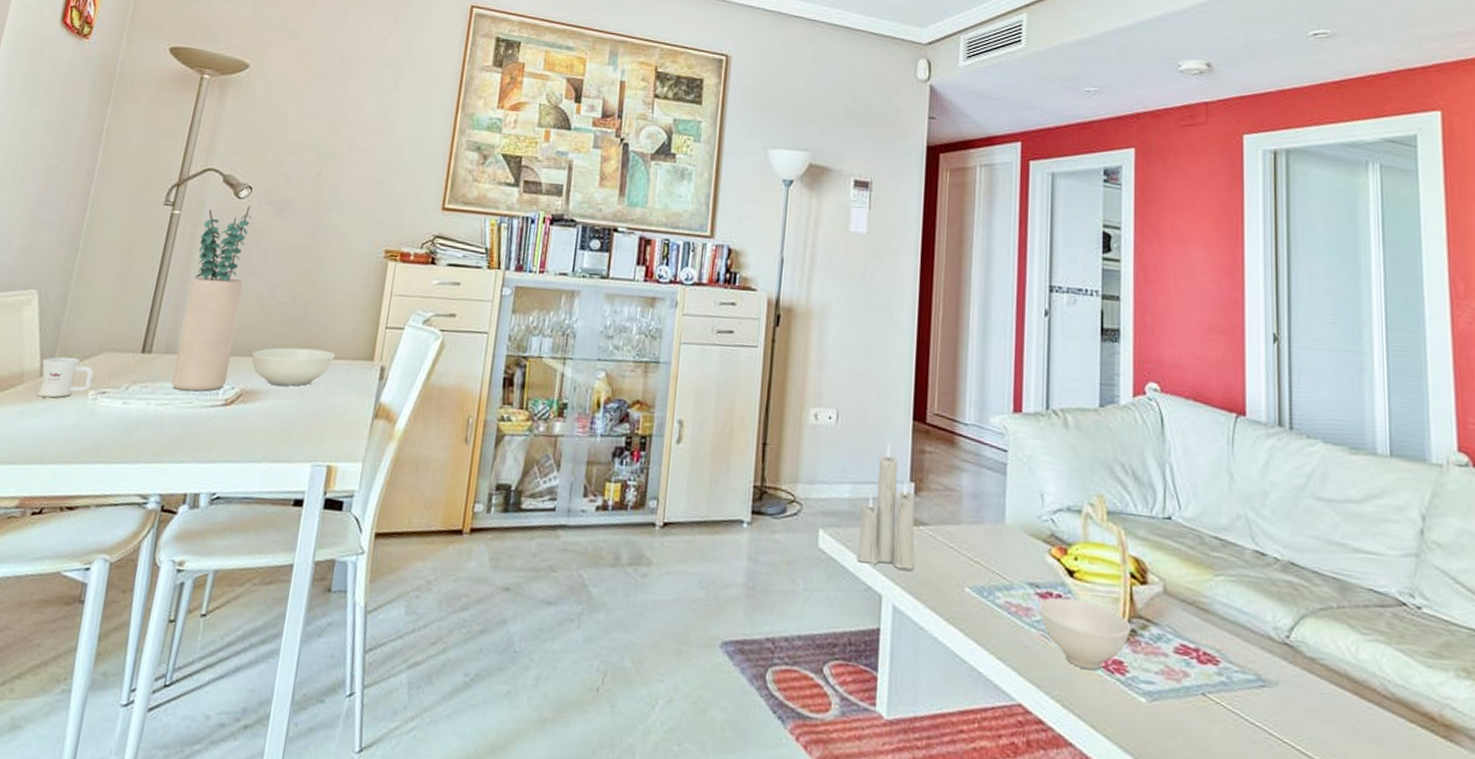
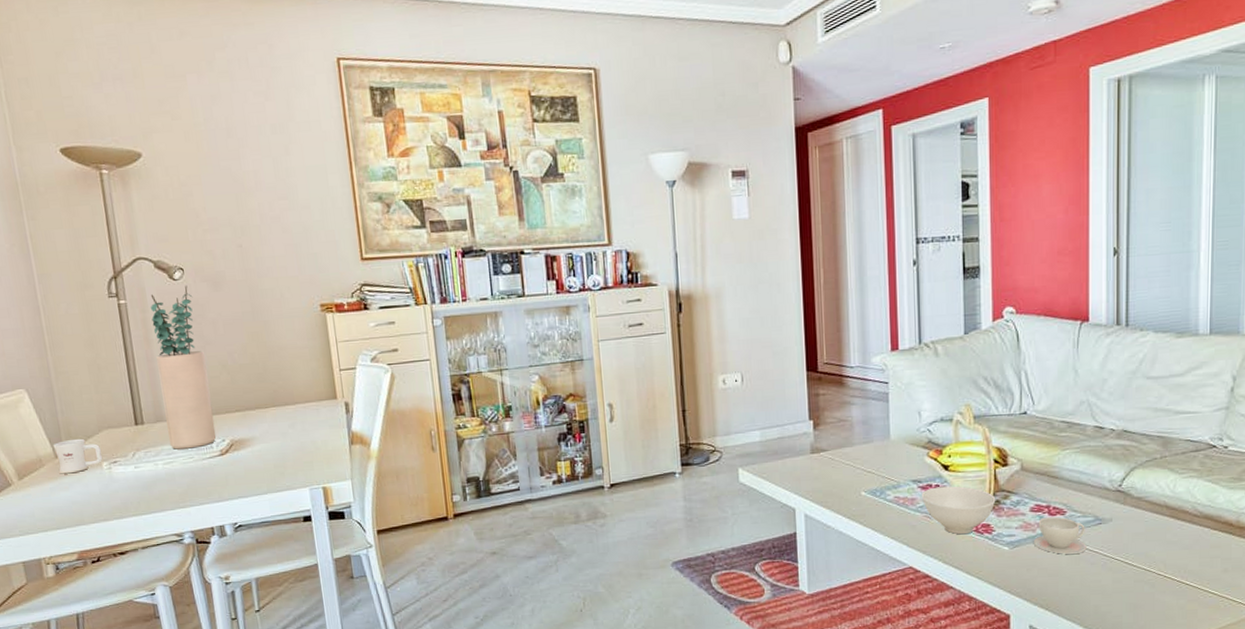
bowl: present [251,347,335,386] -> none [230,397,303,432]
candle: present [857,443,915,570] -> none [771,393,819,488]
teacup: none [1179,664,1246,725] -> present [1034,517,1087,554]

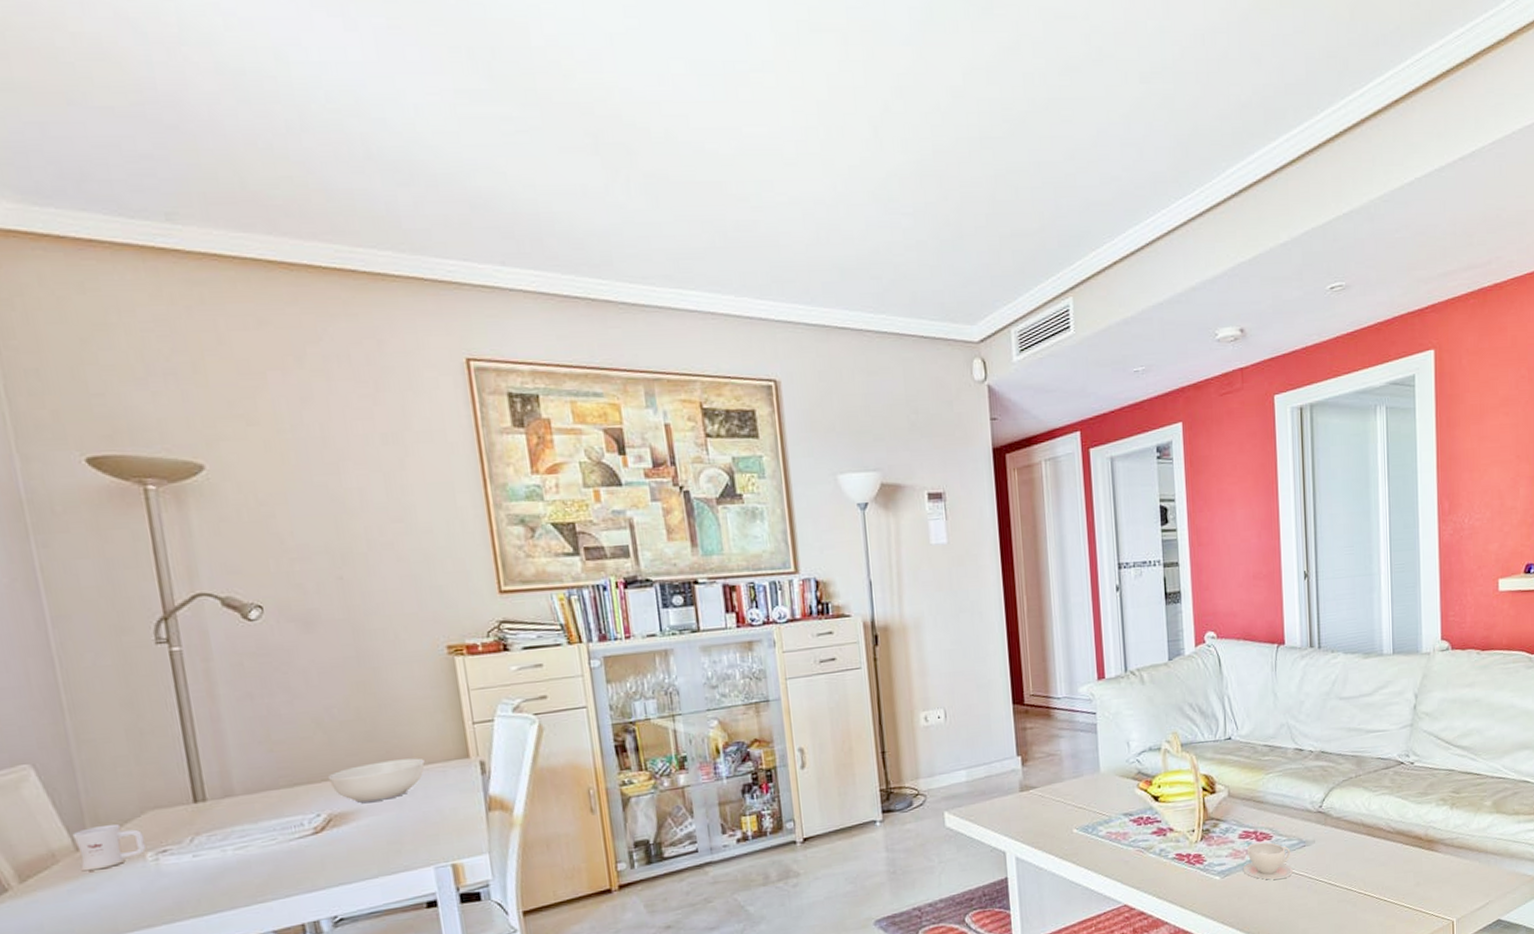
vase: present [150,285,217,450] -> none [215,626,309,831]
bowl: none [230,397,303,432] -> present [327,758,425,803]
bowl: present [921,486,996,535] -> none [1133,816,1206,868]

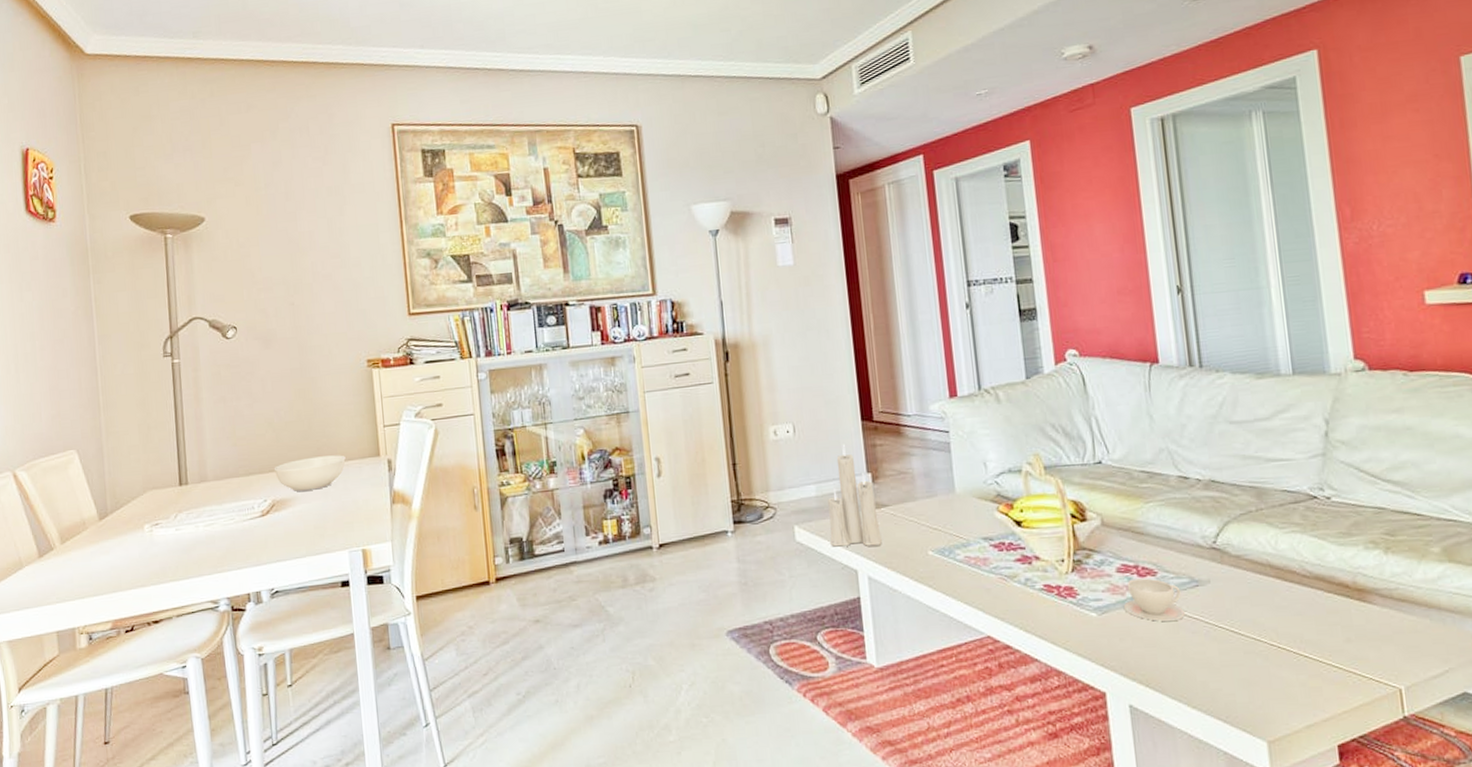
mug: present [72,823,147,872] -> none [97,500,145,538]
candle: none [978,728,1030,831] -> present [828,444,882,547]

